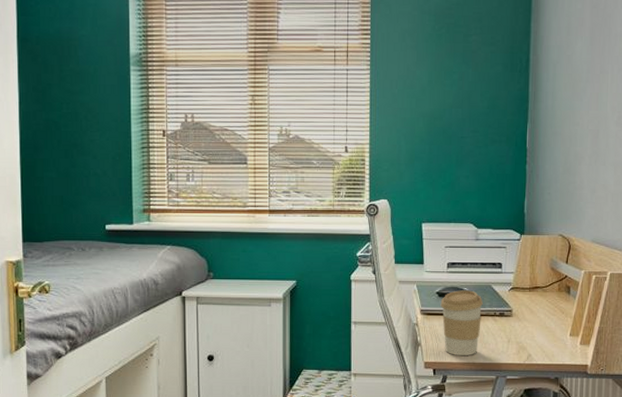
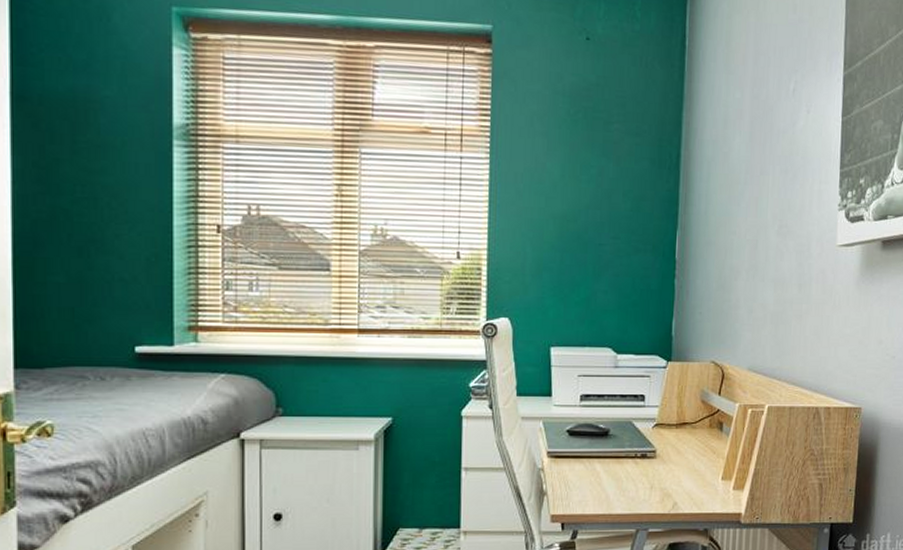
coffee cup: present [440,290,483,356] -> none [571,428,622,507]

